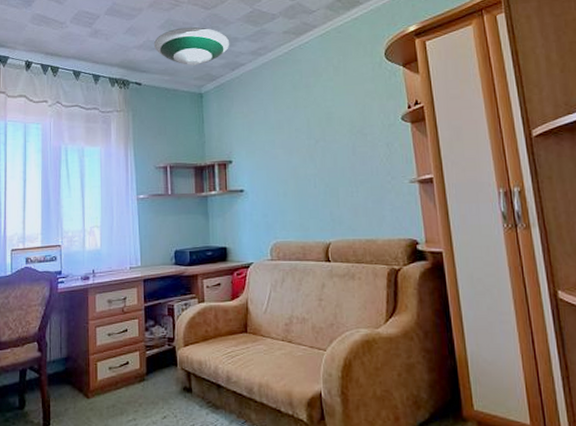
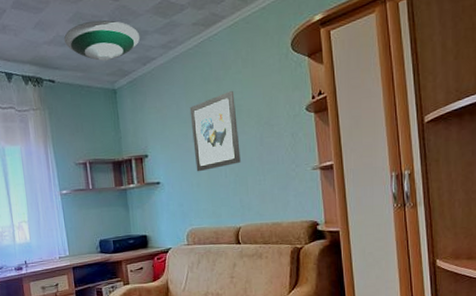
wall art: none [278,97,332,181] -> present [189,90,241,172]

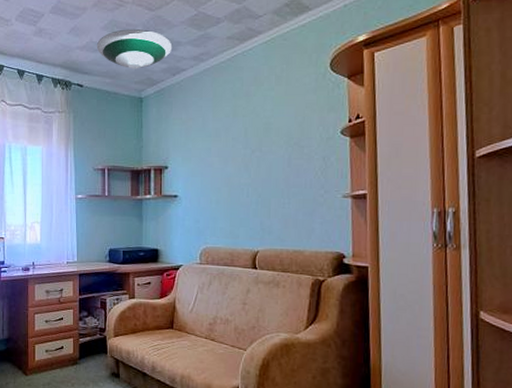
wall art: present [189,90,241,172] -> none [216,107,266,189]

